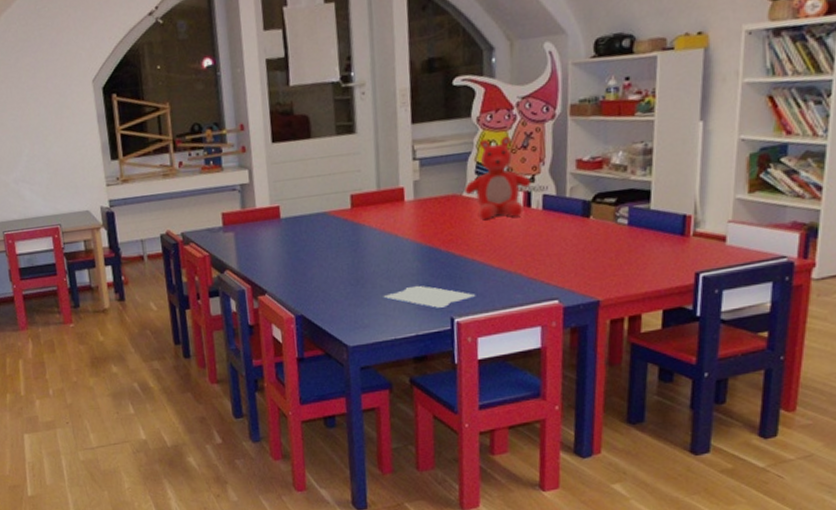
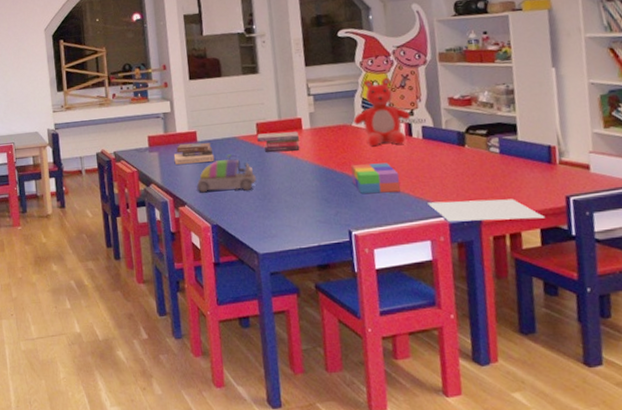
books: none [252,219,300,247] -> present [173,142,215,165]
toy truck: none [279,233,349,279] -> present [196,154,256,193]
books: none [351,204,401,229] -> present [257,131,300,152]
paper sheet: present [383,285,475,308] -> none [287,201,369,222]
set of blocks: none [458,238,513,275] -> present [351,162,400,194]
paper sheet: none [542,277,670,305] -> present [428,199,546,222]

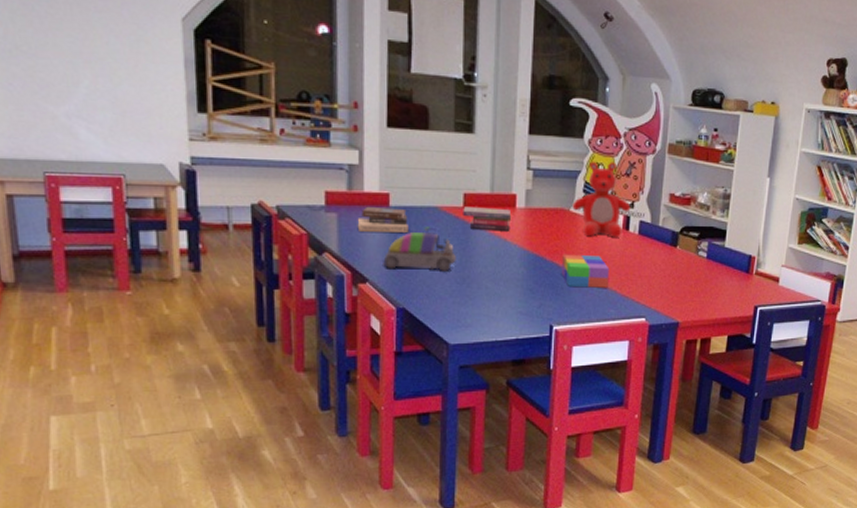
paper sheet: present [428,199,546,222] -> none [632,302,734,326]

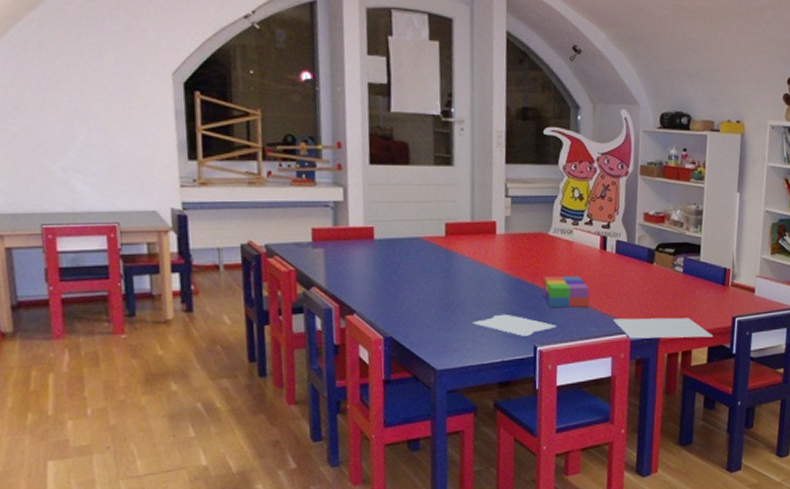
books: present [357,206,409,234] -> none [343,240,393,265]
toy truck: present [383,227,456,271] -> none [369,257,440,300]
books: present [463,207,512,231] -> none [445,235,493,258]
paper sheet: none [487,290,573,314] -> present [472,314,556,336]
stuffed toy: present [572,161,631,237] -> none [550,185,607,259]
paper sheet: none [632,302,734,326] -> present [613,317,714,339]

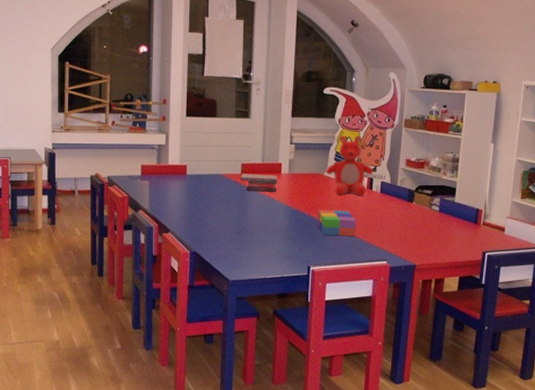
books: none [445,235,493,258] -> present [241,174,278,192]
paper sheet: present [472,314,556,336] -> none [259,238,327,258]
stuffed toy: none [550,185,607,259] -> present [326,135,374,195]
paper sheet: present [613,317,714,339] -> none [376,248,465,268]

